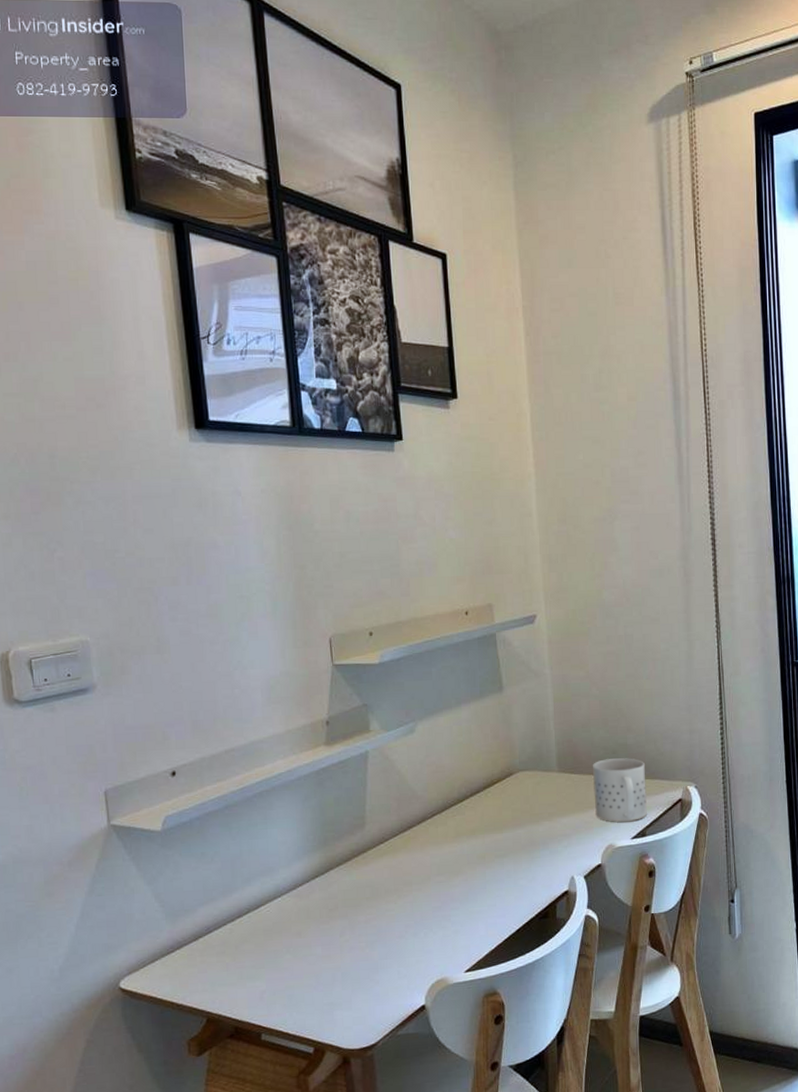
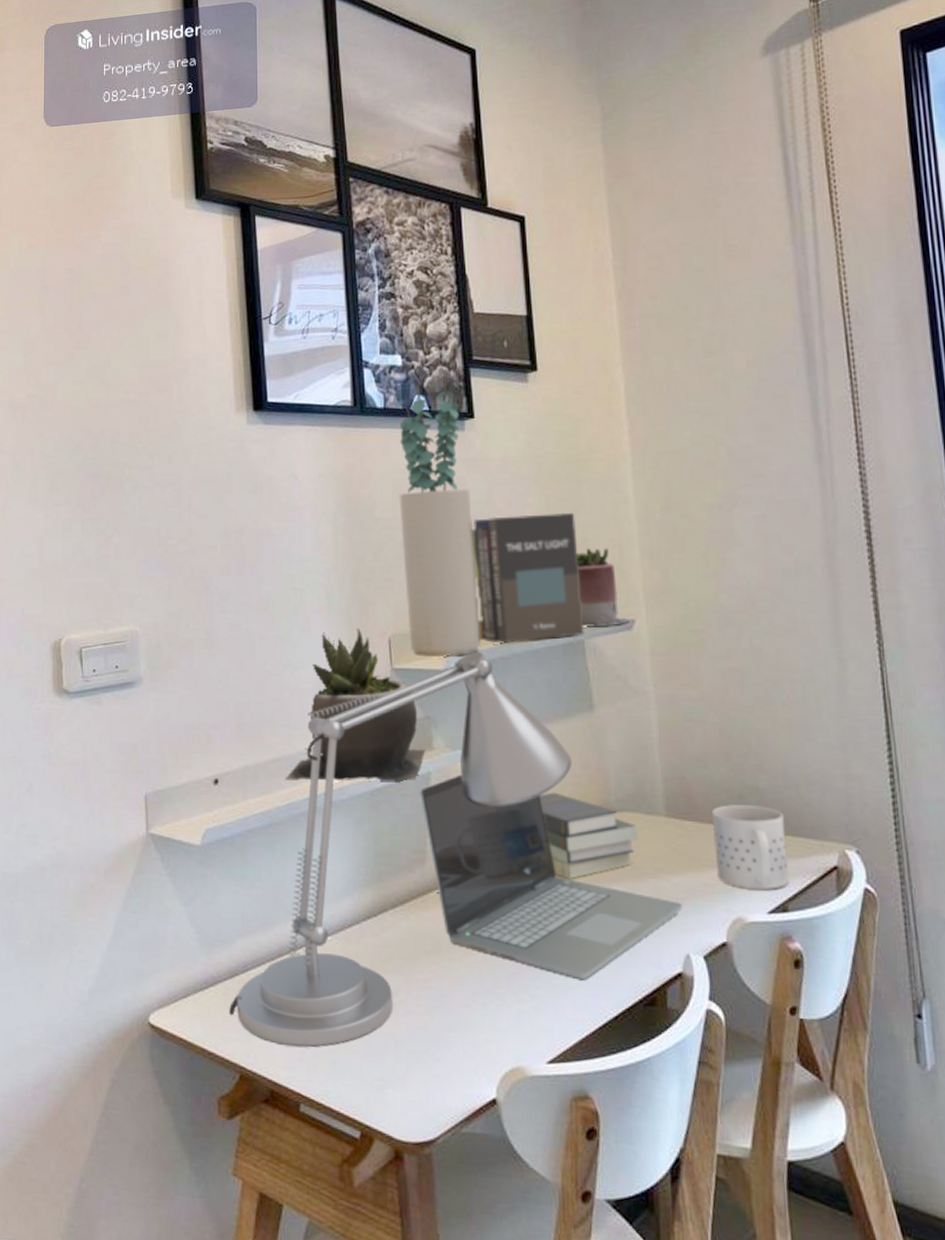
desk lamp: none [195,646,486,989] -> present [229,651,573,1047]
succulent plant: none [238,630,364,768] -> present [284,628,426,781]
vase: none [335,401,410,653] -> present [399,377,481,657]
laptop: none [359,751,569,906] -> present [420,774,683,981]
books: none [401,524,496,639] -> present [471,512,584,644]
books: none [459,759,537,828] -> present [539,792,639,879]
succulent planter: none [490,555,532,622] -> present [577,548,630,627]

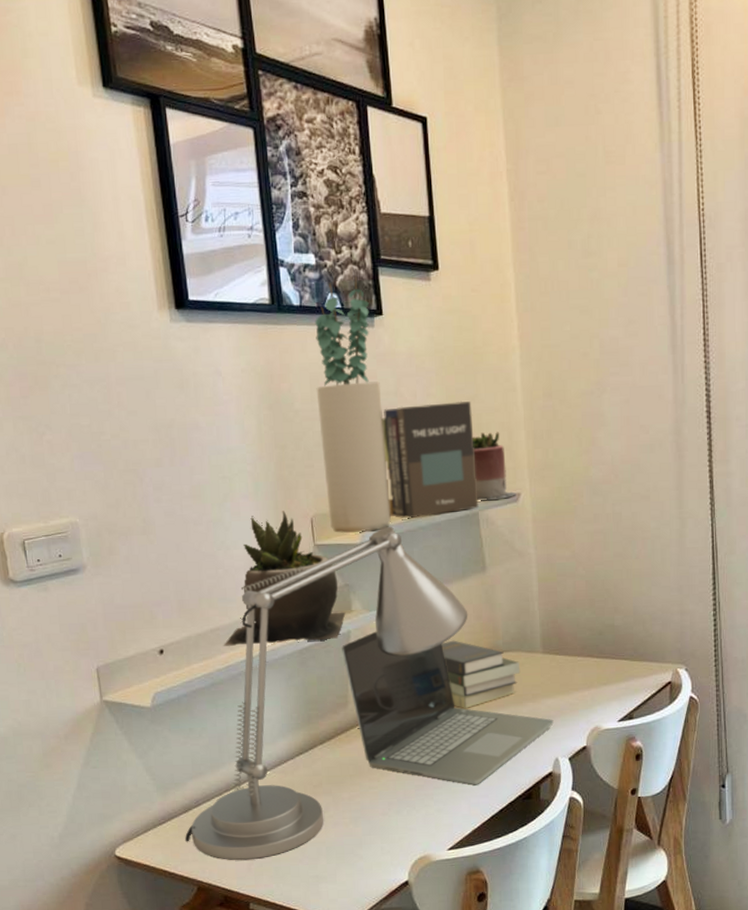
mug: present [711,805,789,889] -> none [577,639,635,704]

